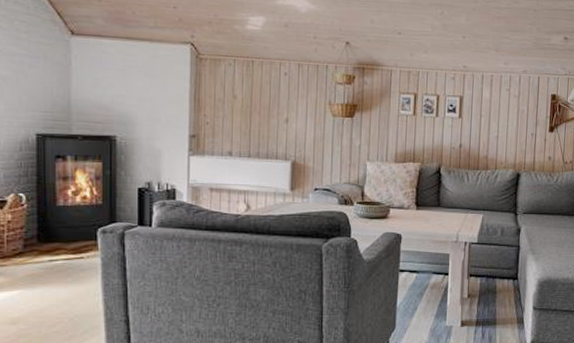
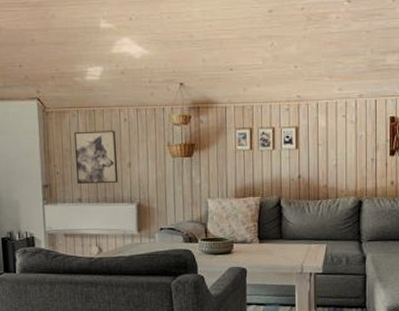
wall art: none [228,82,275,138] -> present [73,130,119,184]

